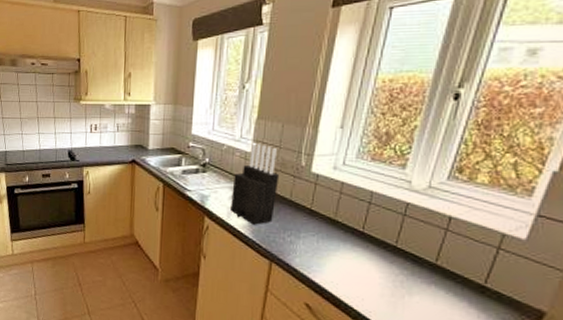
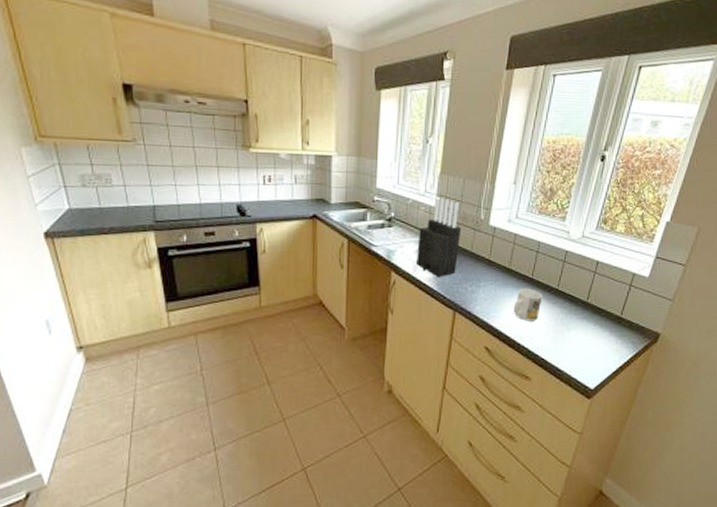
mug: none [339,242,377,281] -> present [513,288,543,321]

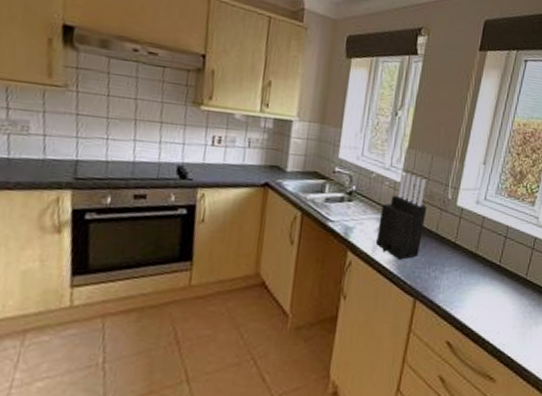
mug: present [513,288,543,321] -> none [478,275,510,314]

